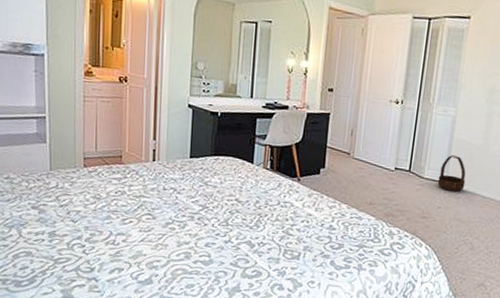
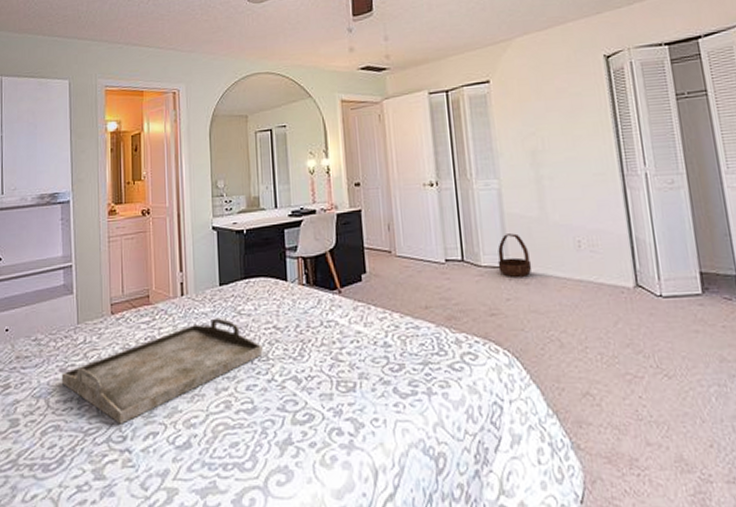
serving tray: none [33,184,224,259] -> present [61,318,263,424]

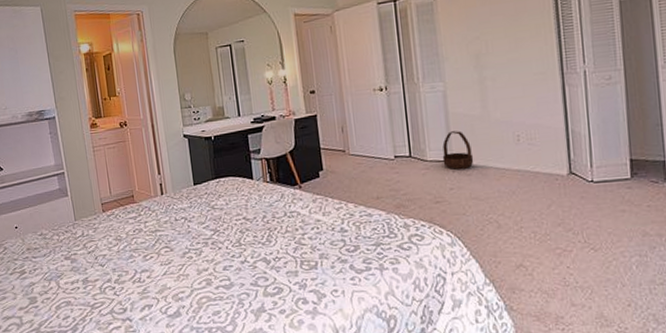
serving tray: present [61,318,263,424] -> none [66,212,236,299]

